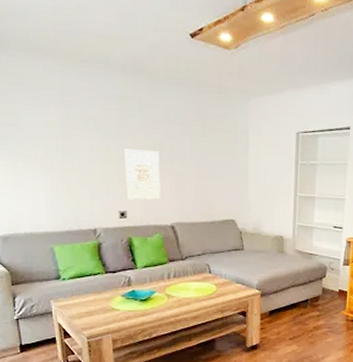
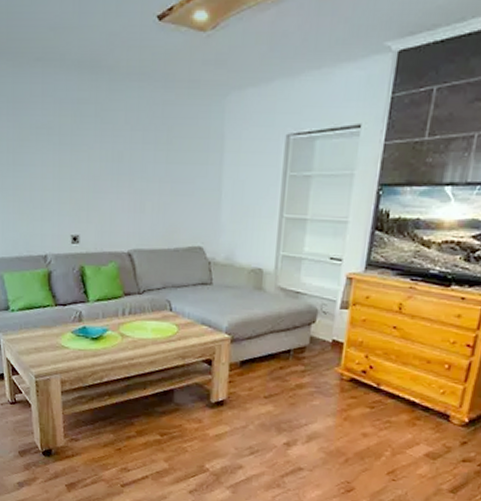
wall art: present [123,149,160,200] -> none [77,162,118,222]

